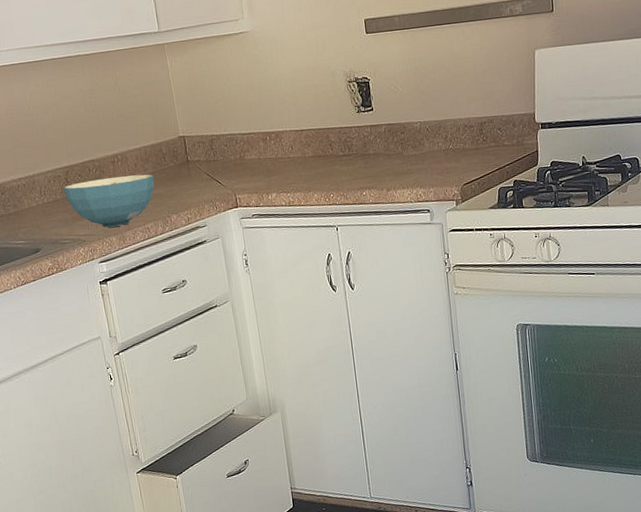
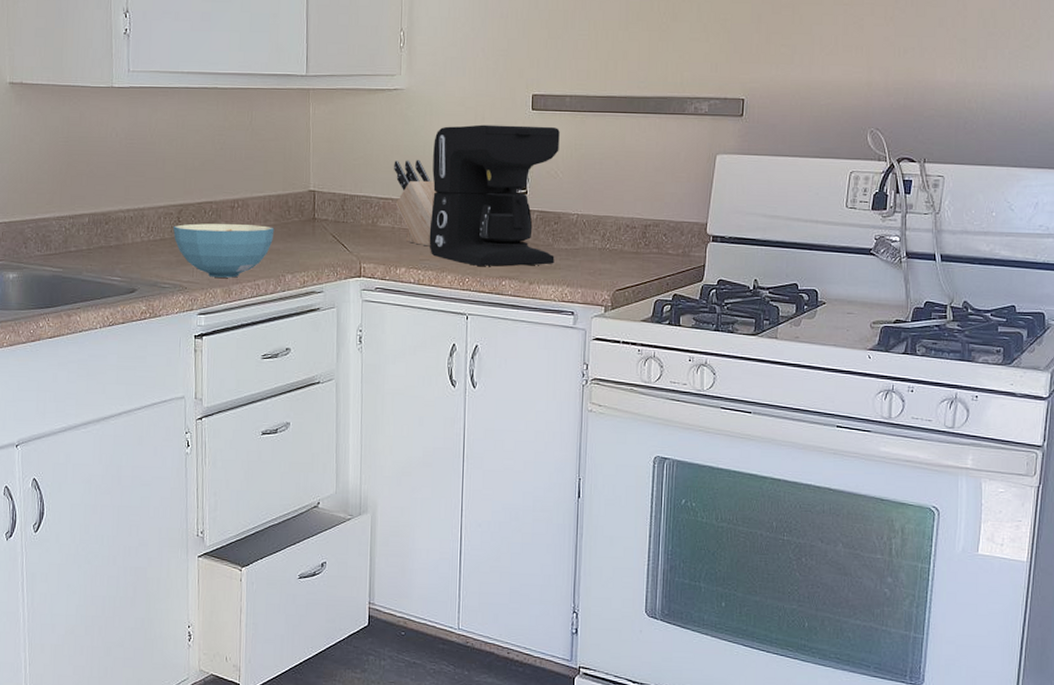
knife block: none [251,94,296,171] -> present [394,160,437,247]
coffee maker: none [283,46,406,182] -> present [429,124,560,267]

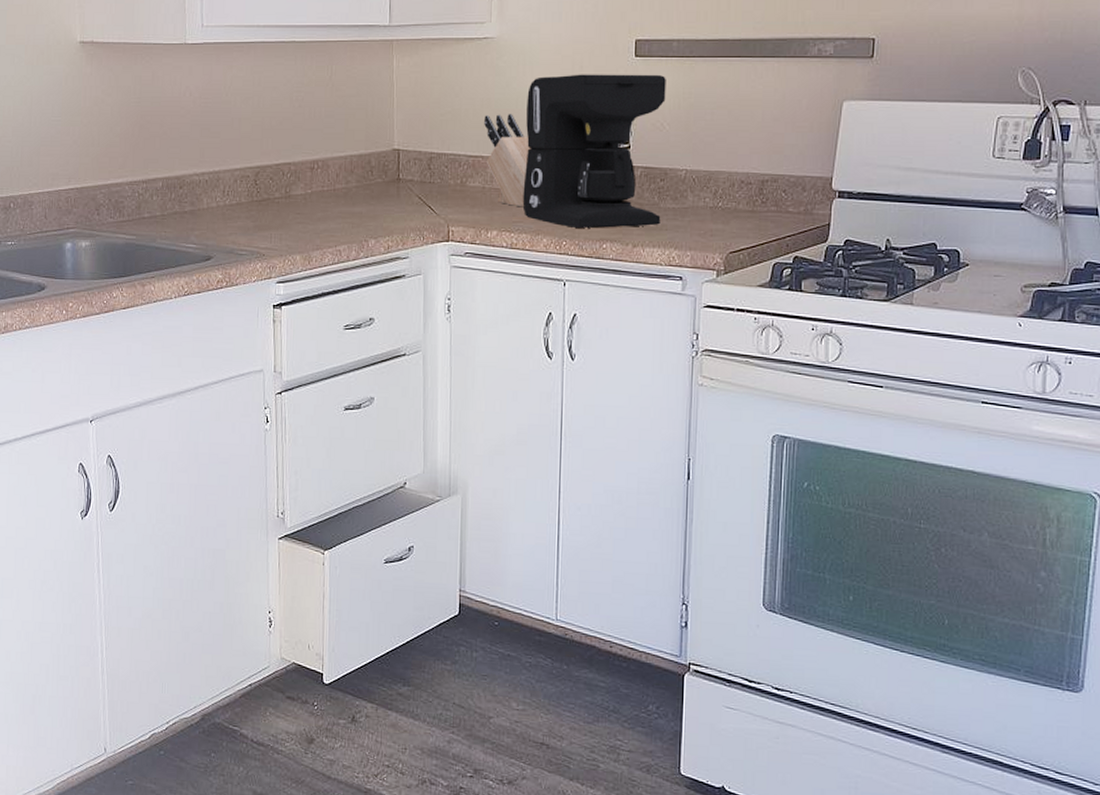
cereal bowl: present [173,223,275,278] -> none [250,186,357,244]

